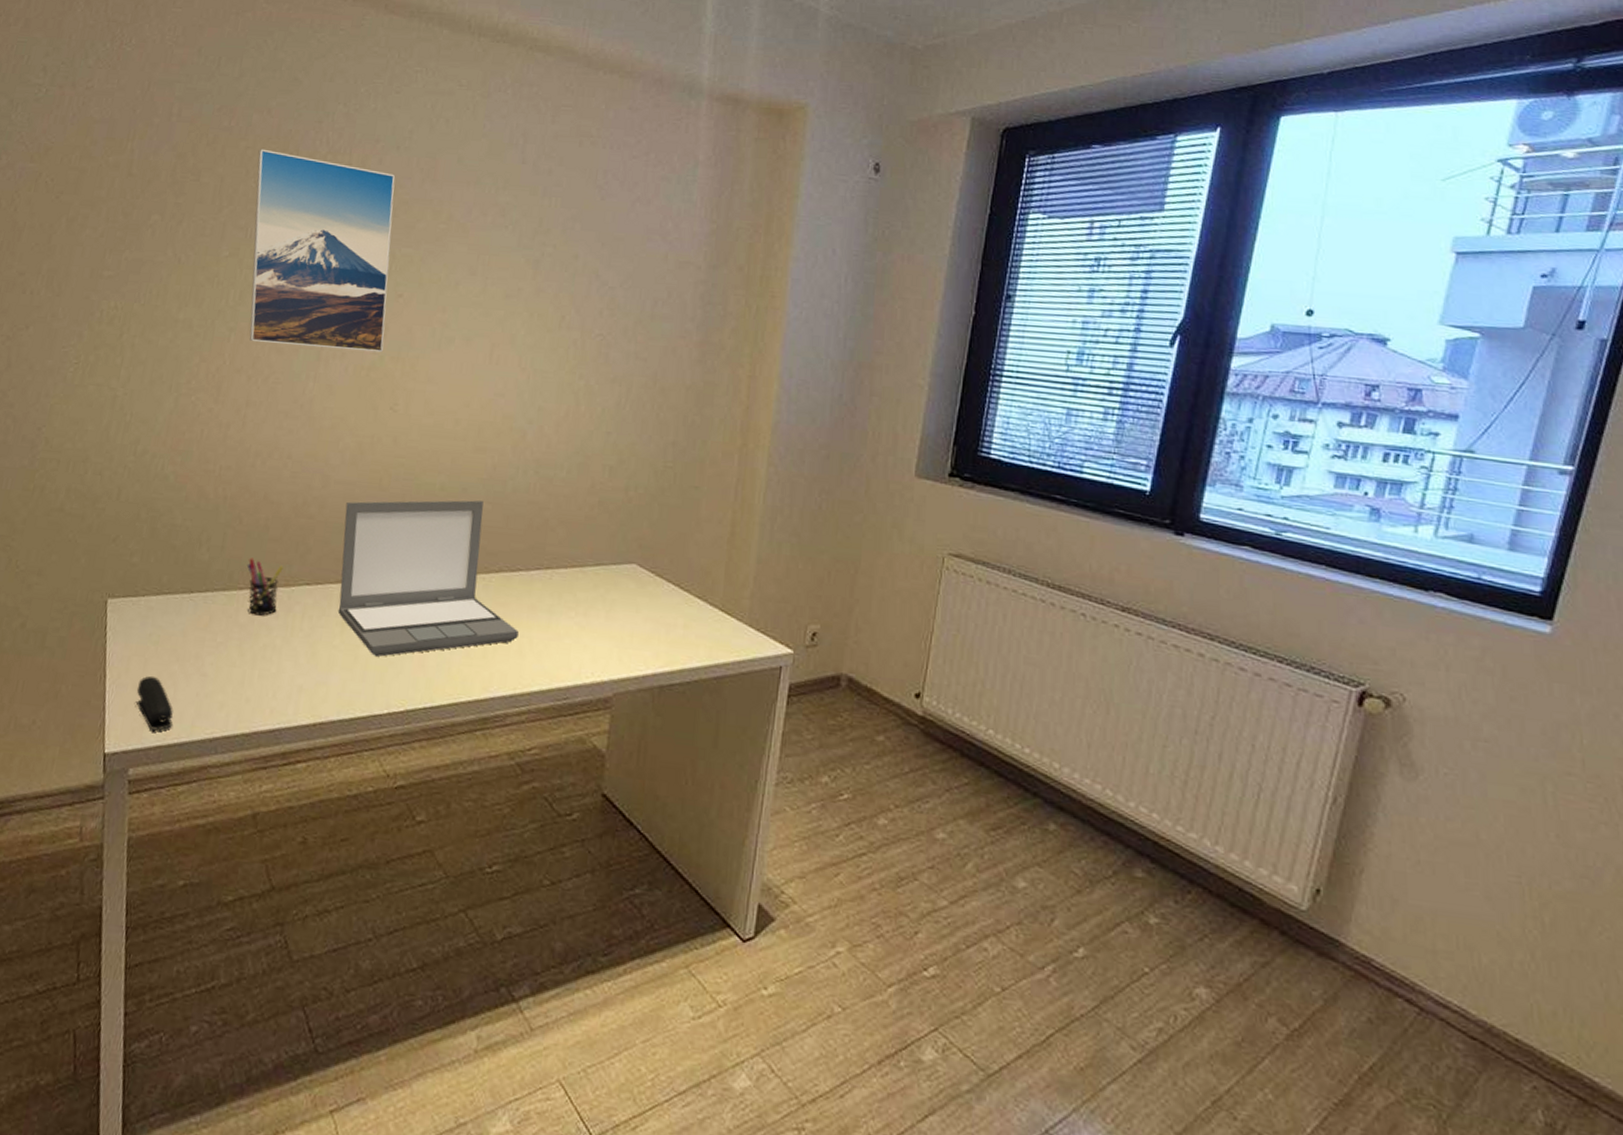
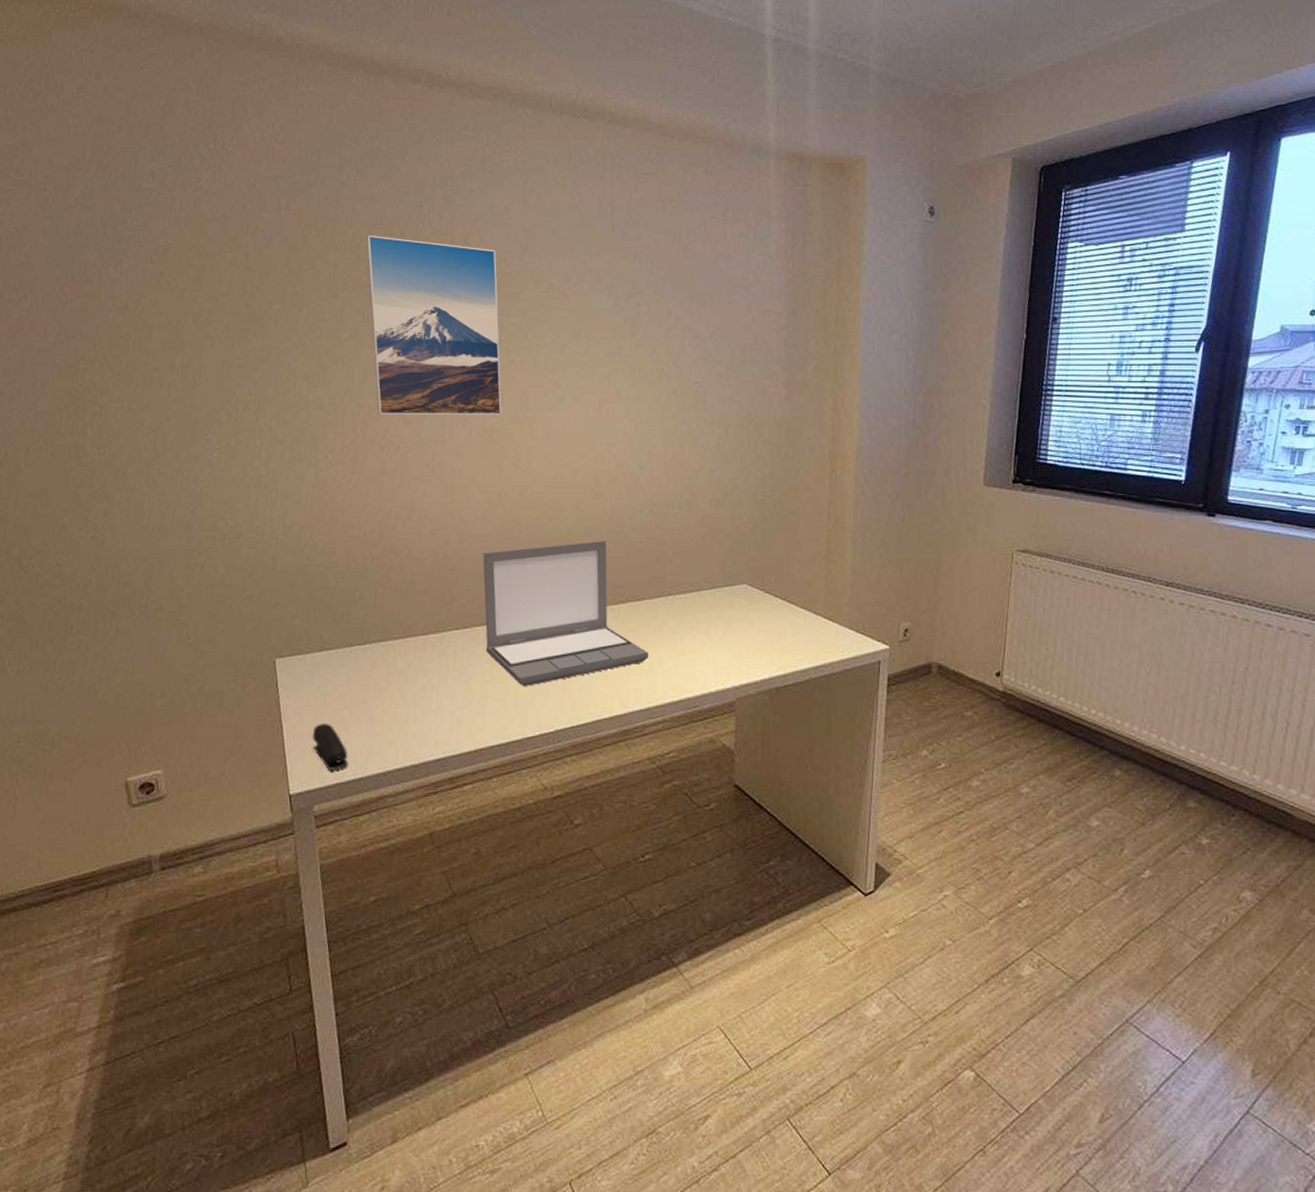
pen holder: present [247,558,284,616] -> none [399,610,432,661]

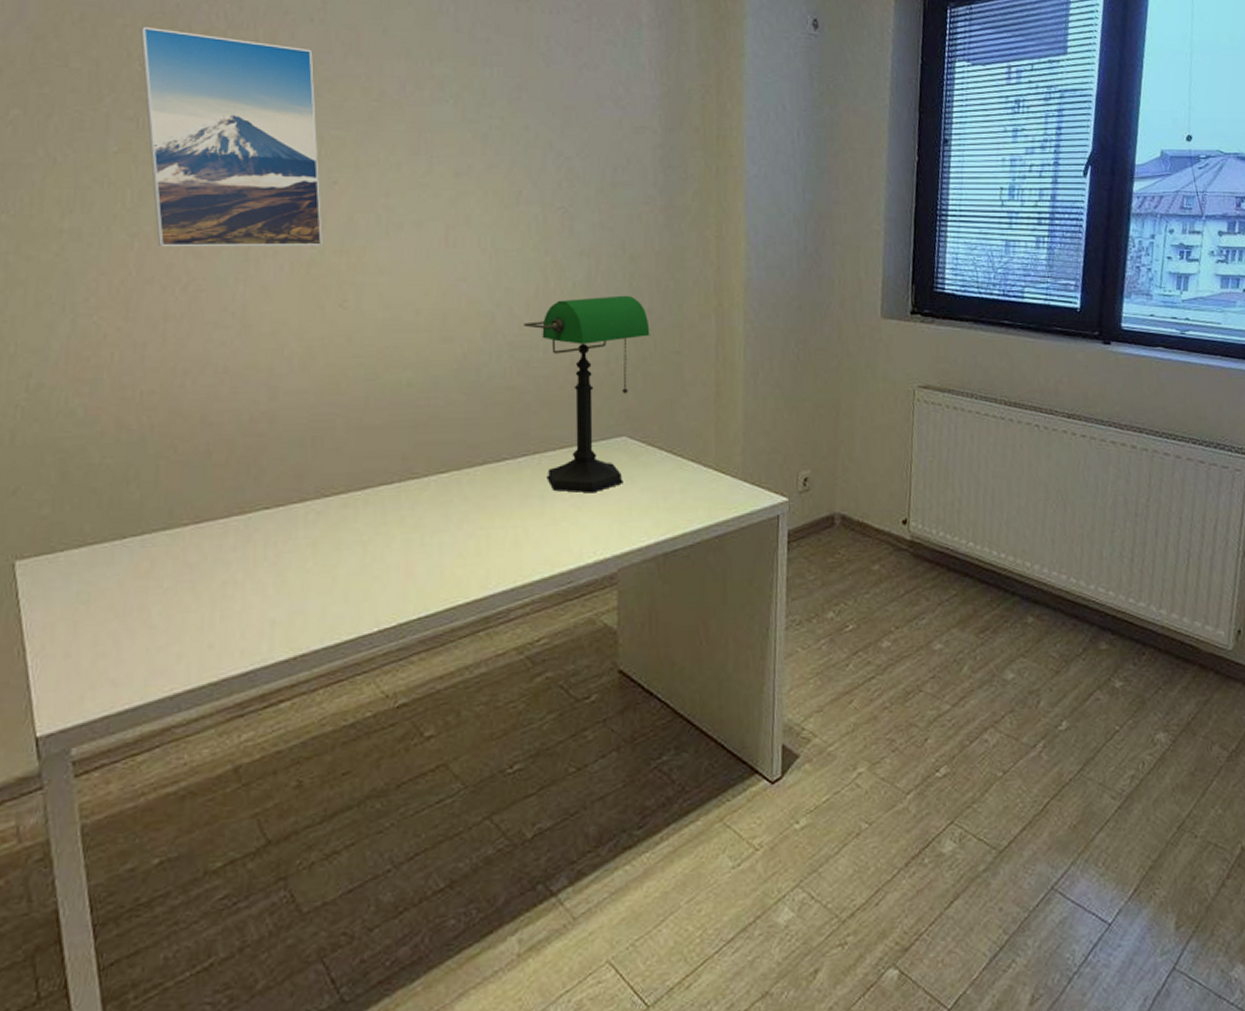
stapler: present [312,722,349,770] -> none [68,639,122,700]
laptop: present [483,541,648,686] -> none [301,393,512,573]
desk lamp: none [662,460,770,632] -> present [523,295,650,493]

